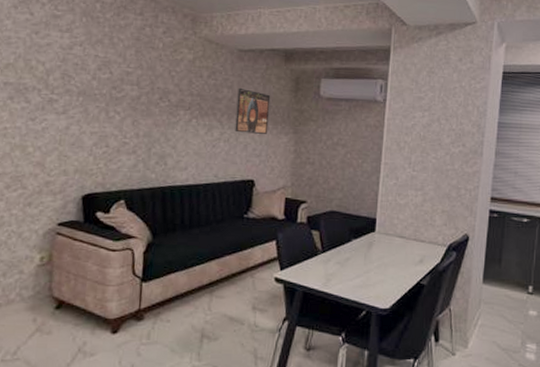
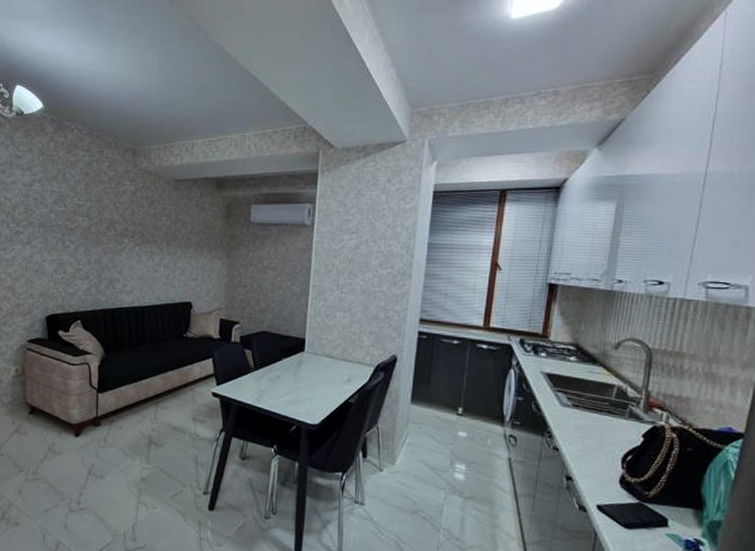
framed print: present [235,87,271,134] -> none [173,216,205,259]

